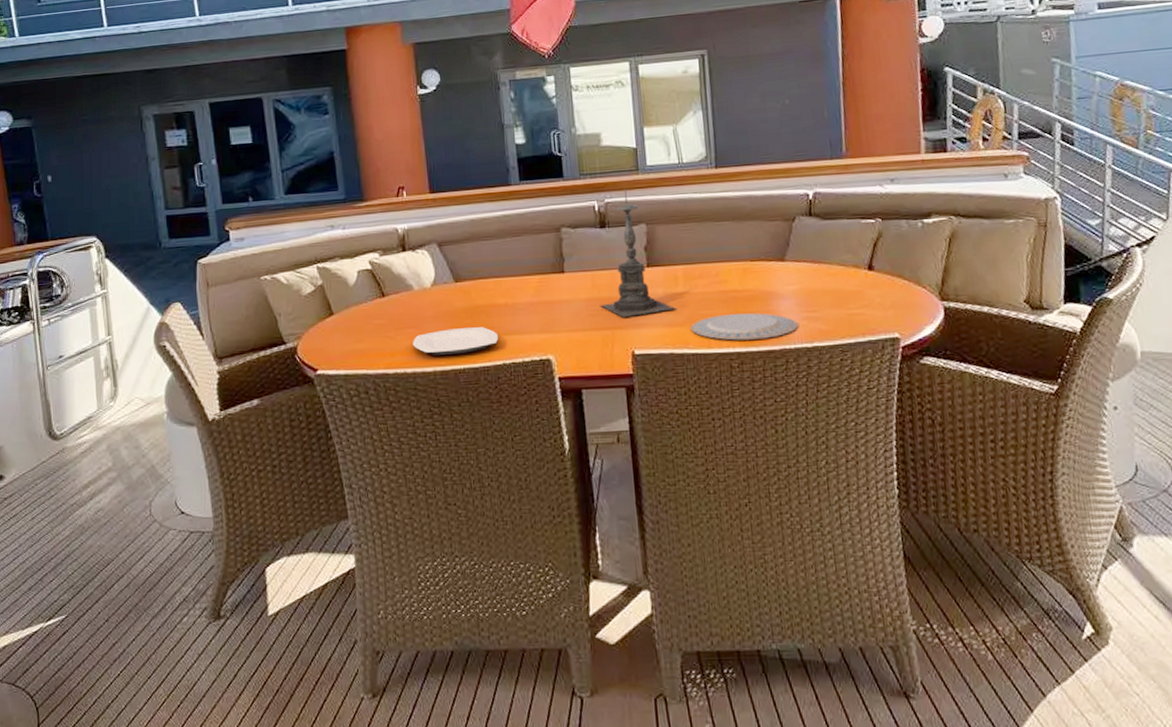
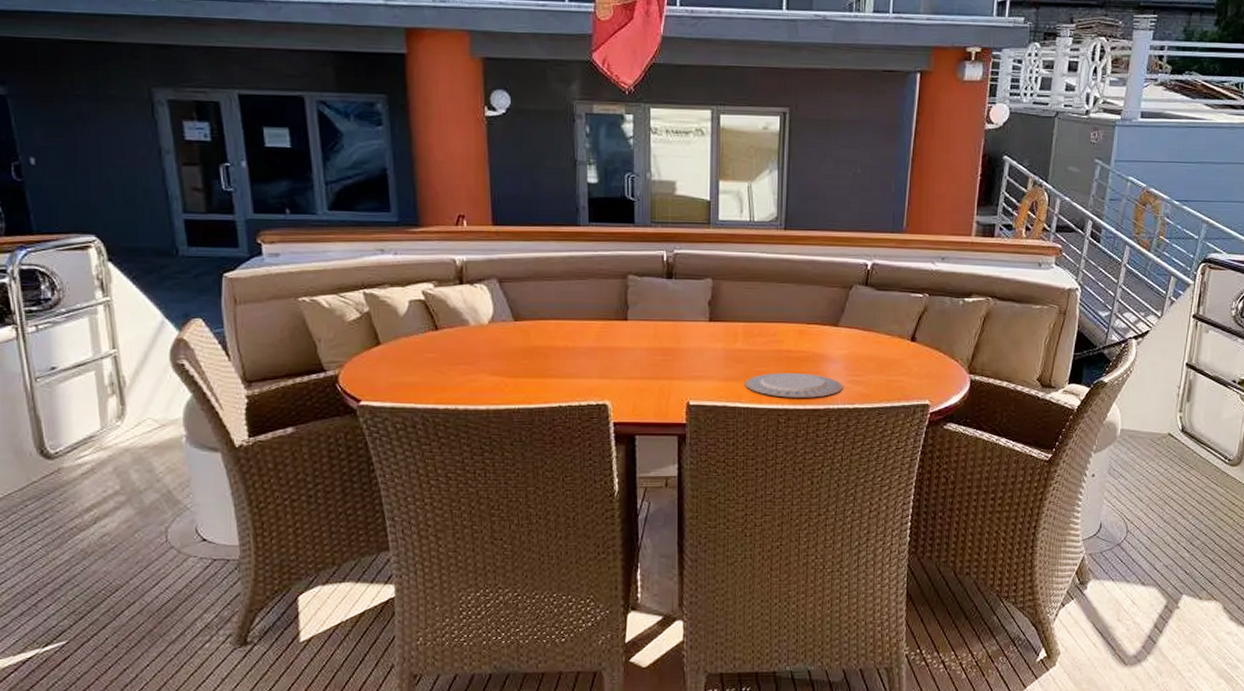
plate: present [413,327,499,356] -> none [466,368,557,395]
candle holder: present [600,188,676,317] -> none [660,241,733,368]

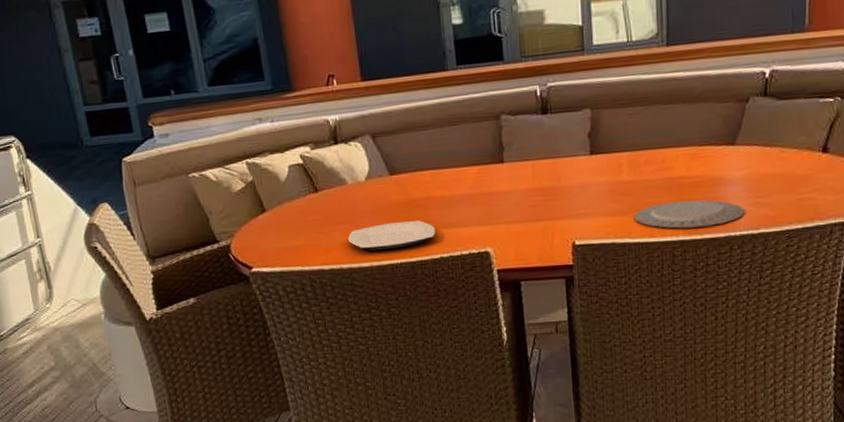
plate: none [466,368,557,395] -> present [348,220,436,251]

